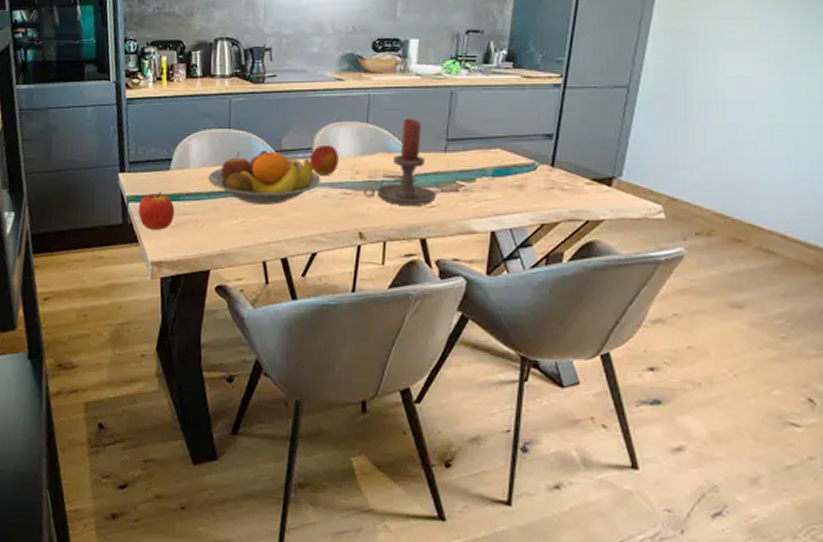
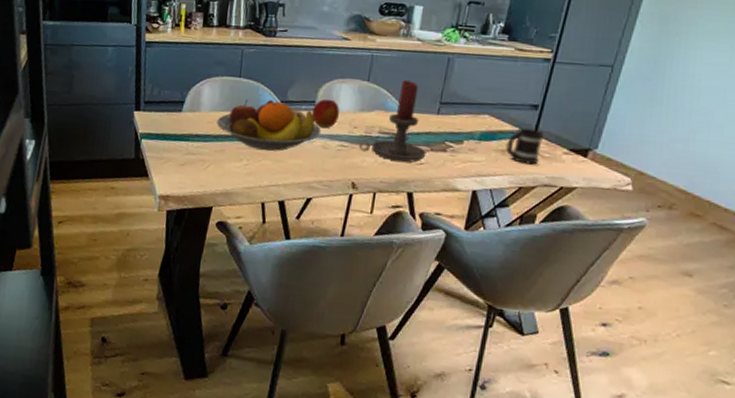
apple: present [138,191,175,230] -> none [149,131,184,167]
mug: none [523,159,563,199] -> present [506,127,544,165]

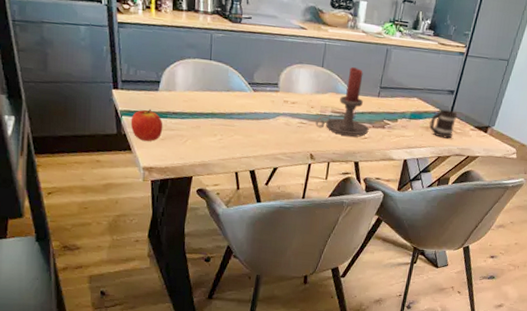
apple: none [149,131,184,167] -> present [130,108,163,141]
fruit bowl: present [216,99,322,151] -> none [191,81,284,128]
apple: present [312,99,340,128] -> none [276,82,299,107]

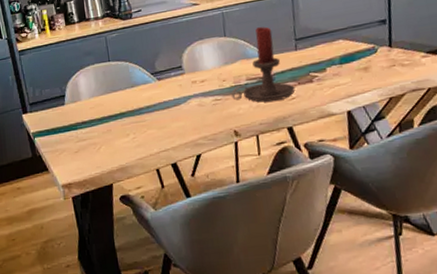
apple: present [130,108,163,141] -> none [43,124,75,158]
mug: present [429,109,458,139] -> none [366,41,401,76]

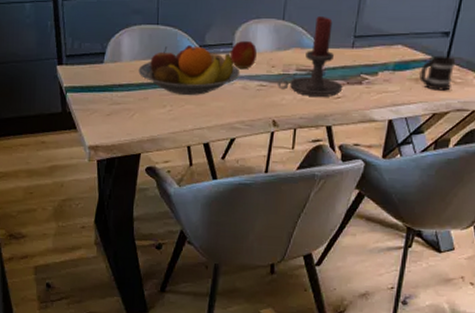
fruit bowl: none [98,74,194,122] -> present [138,45,241,95]
apple: none [181,61,207,88] -> present [230,41,257,68]
mug: none [366,41,401,76] -> present [419,55,456,91]

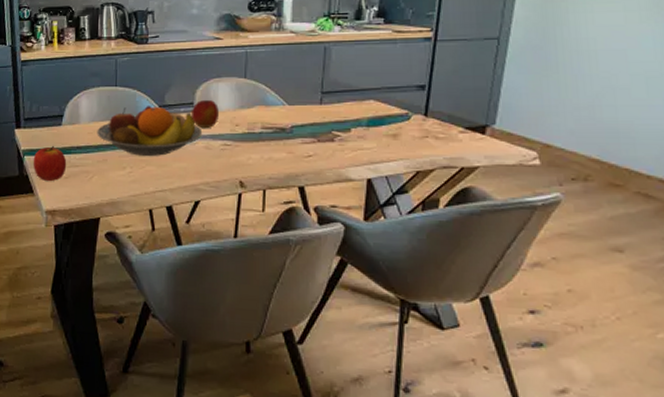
apple: none [75,82,109,118] -> present [33,145,67,181]
candle holder: present [278,17,343,97] -> none [243,74,314,155]
mug: present [419,55,456,91] -> none [397,110,436,147]

